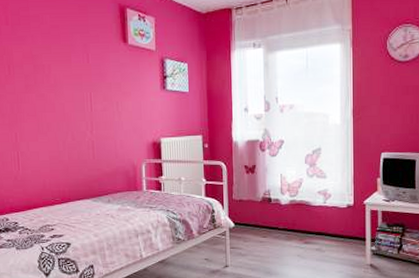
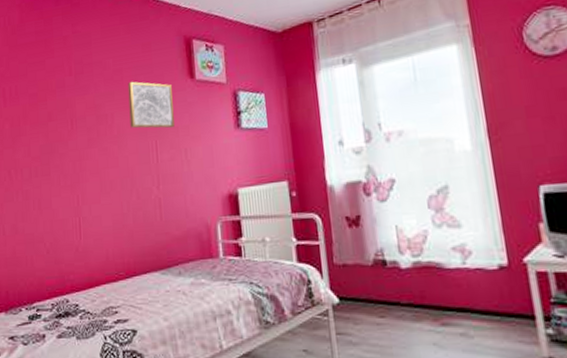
wall art: none [64,38,108,84] -> present [127,81,175,129]

